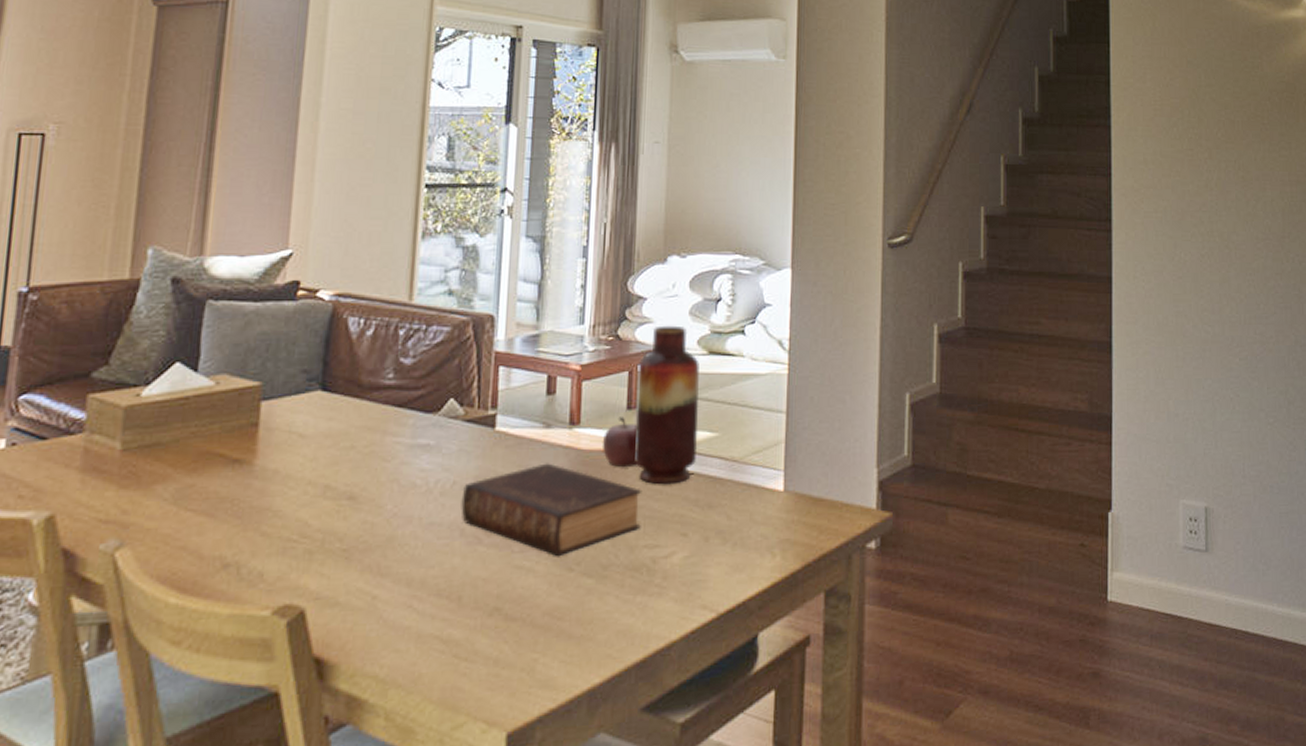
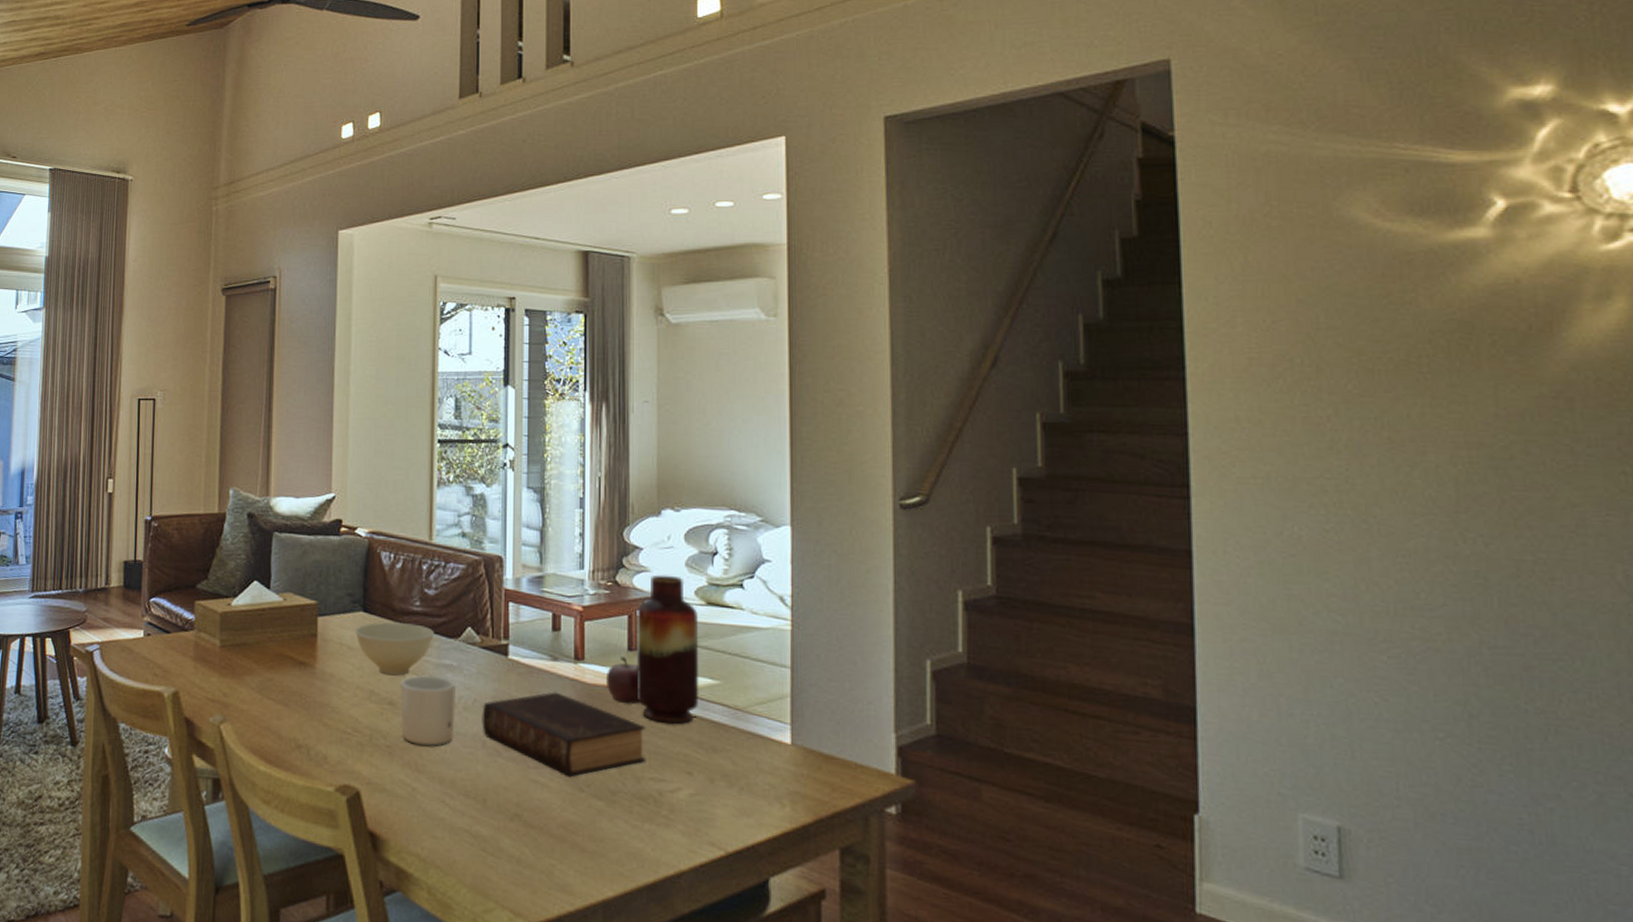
bowl: none [309,399,409,464] -> present [355,621,434,676]
mug: none [362,458,433,545] -> present [399,674,457,747]

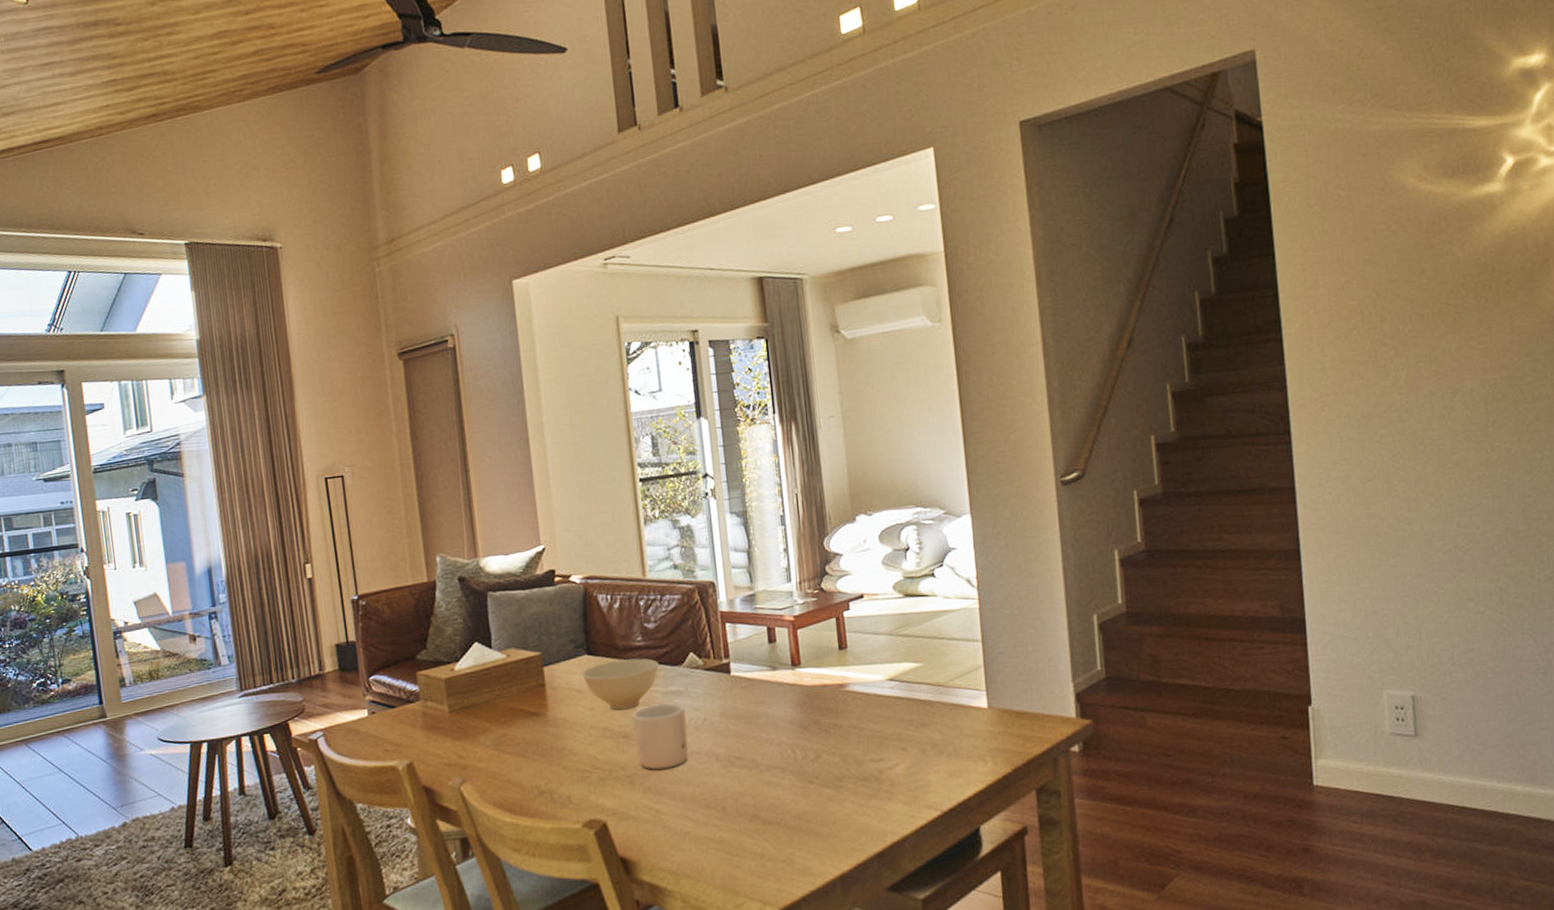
book: present [482,692,646,777] -> none [712,698,865,772]
fruit: present [605,657,641,704] -> none [821,656,855,698]
vase: present [636,575,699,725] -> none [842,575,906,711]

